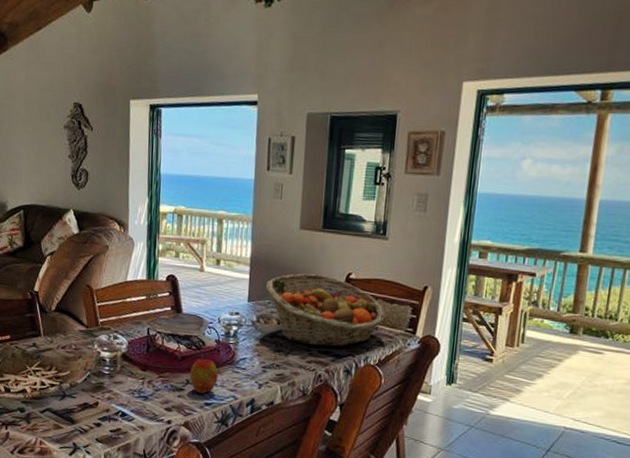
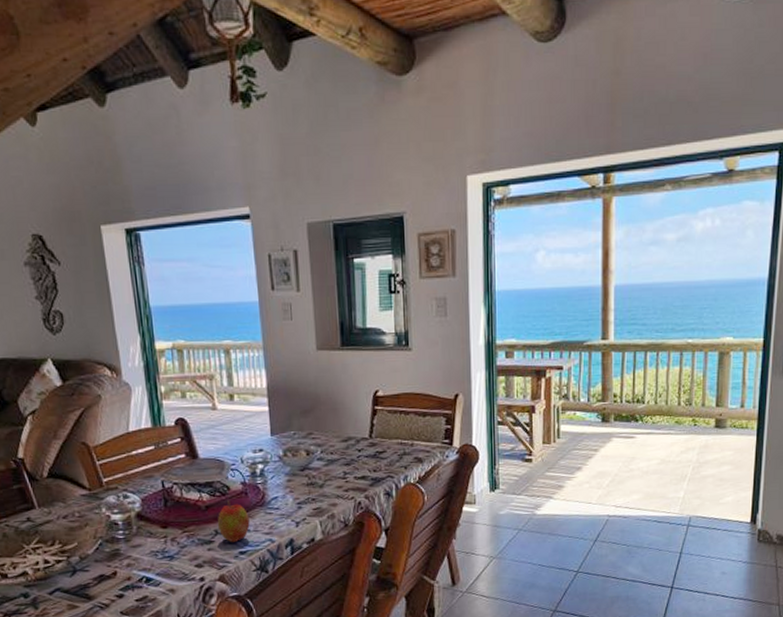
fruit basket: present [266,273,386,347] -> none [288,396,420,473]

